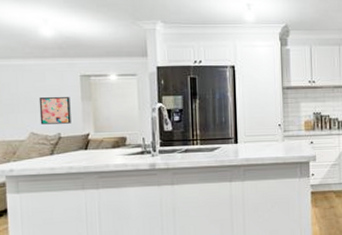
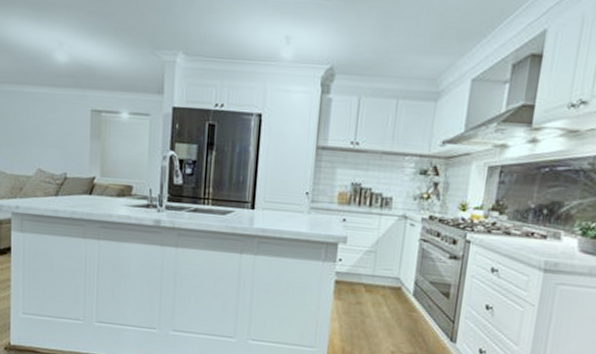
wall art: present [38,97,71,125] -> none [47,131,79,164]

